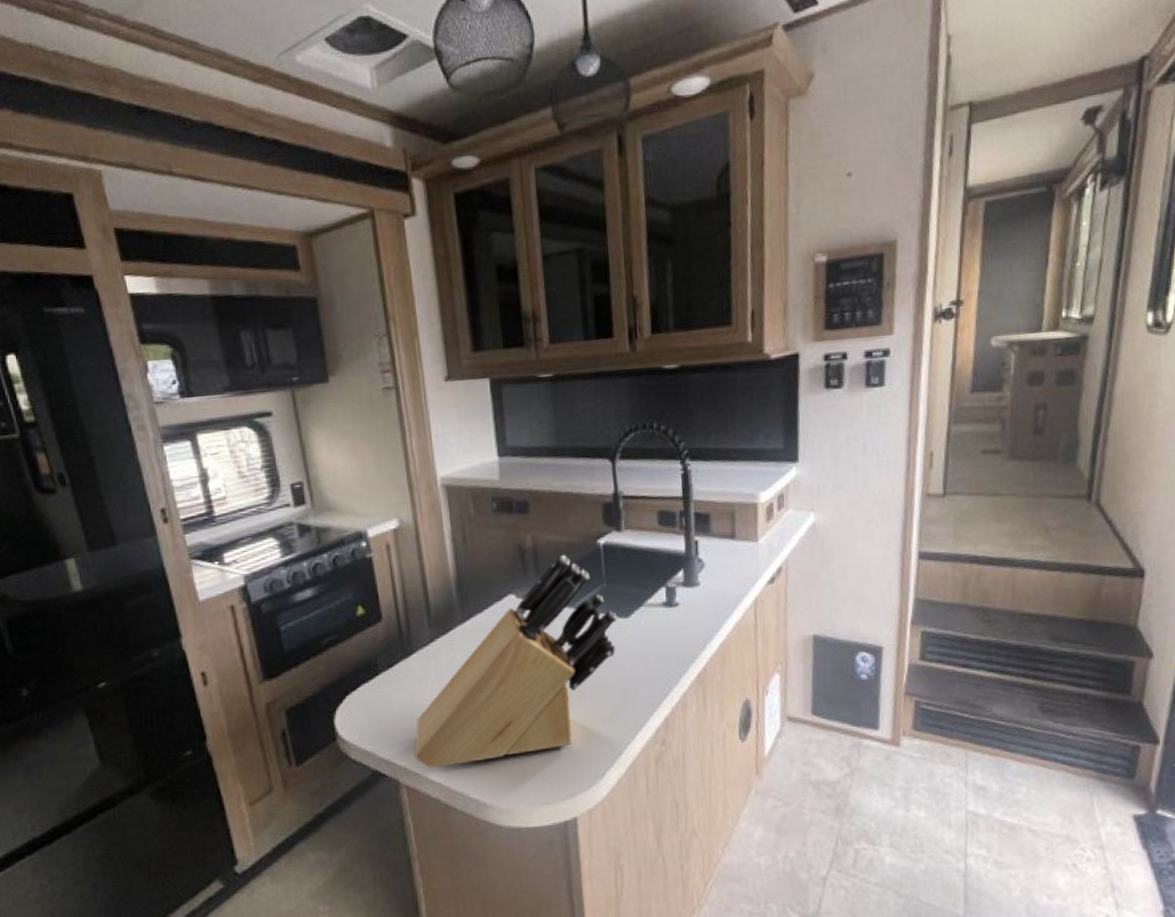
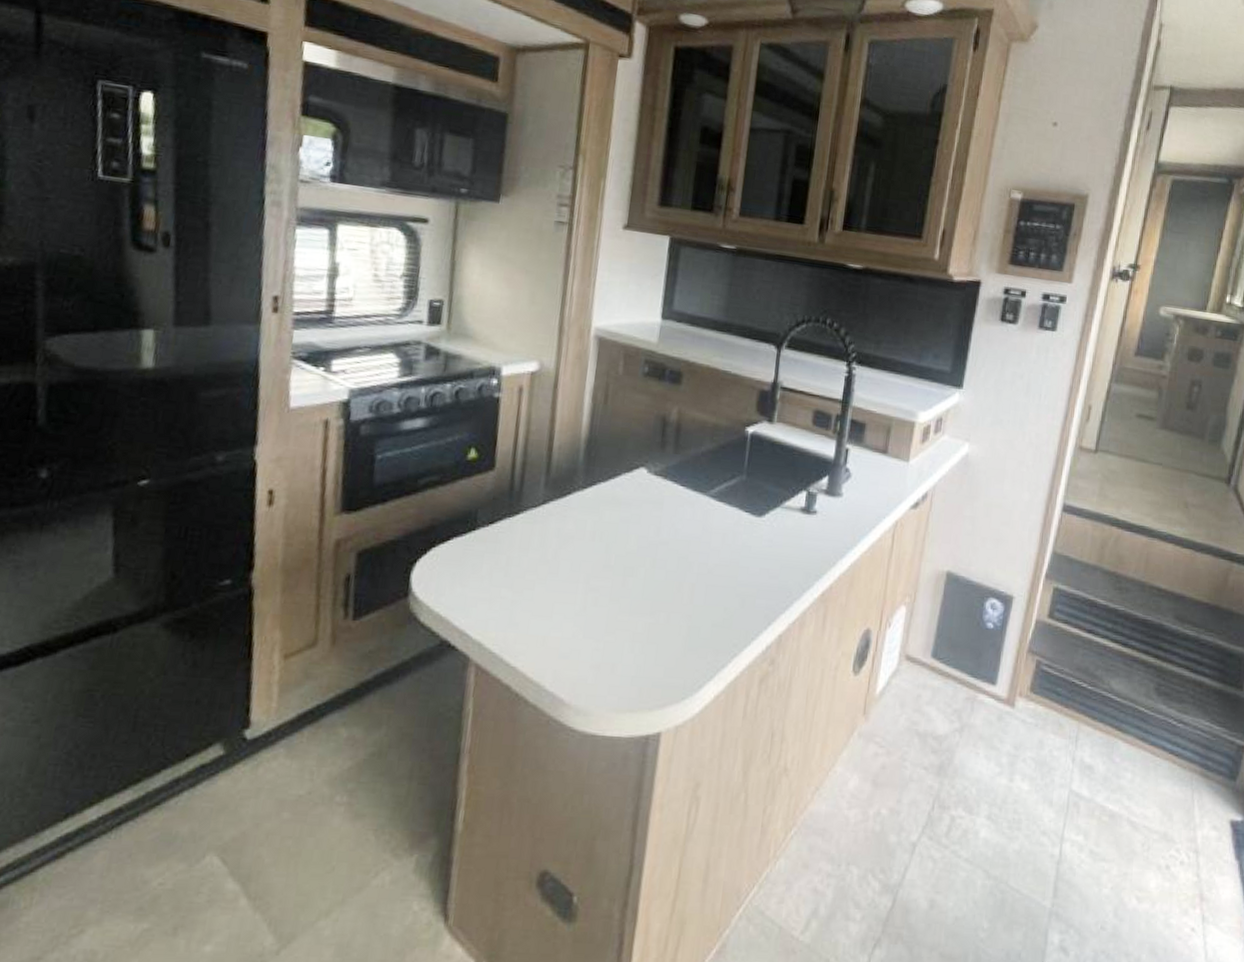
knife block: present [414,555,618,768] -> none [494,436,751,650]

